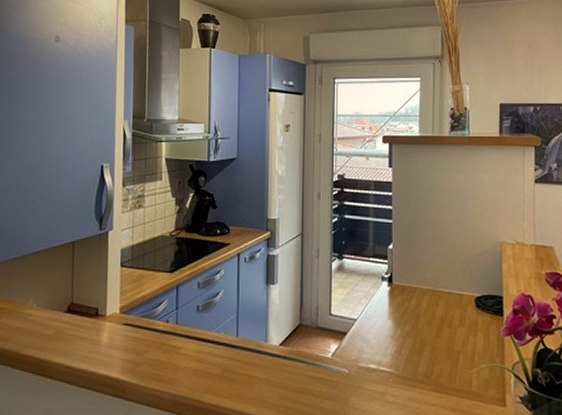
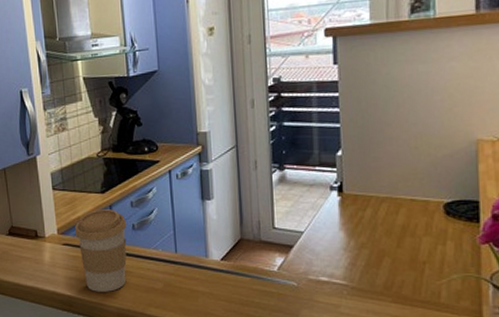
coffee cup: none [137,289,192,377] -> present [74,209,127,292]

